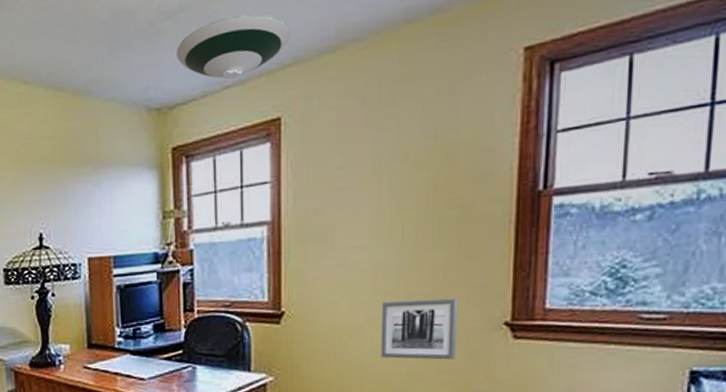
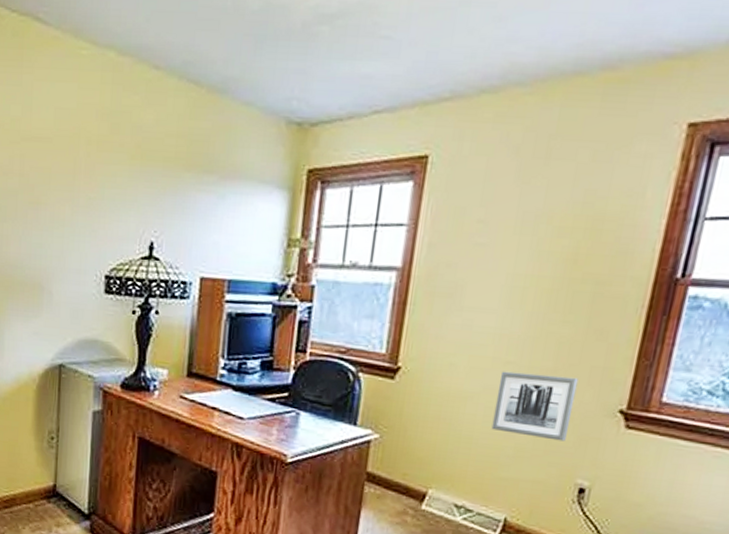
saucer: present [177,13,291,80] -> none [327,32,454,104]

